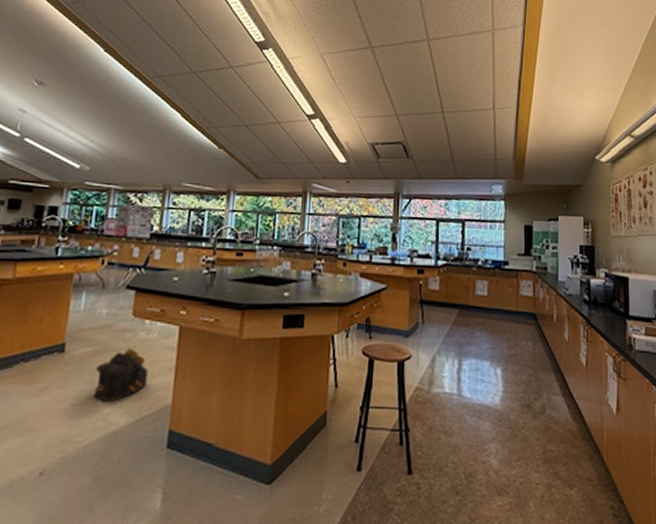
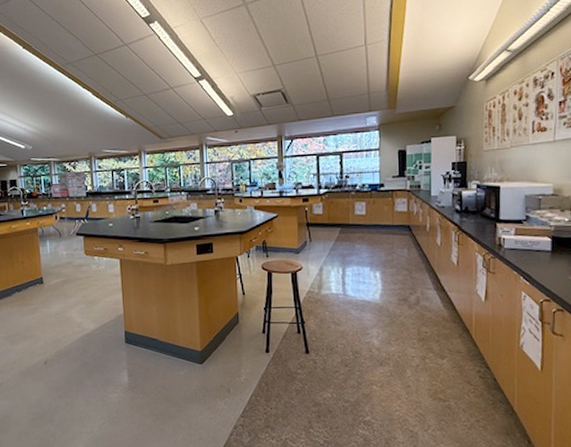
backpack: present [93,348,148,402] -> none [67,277,104,315]

